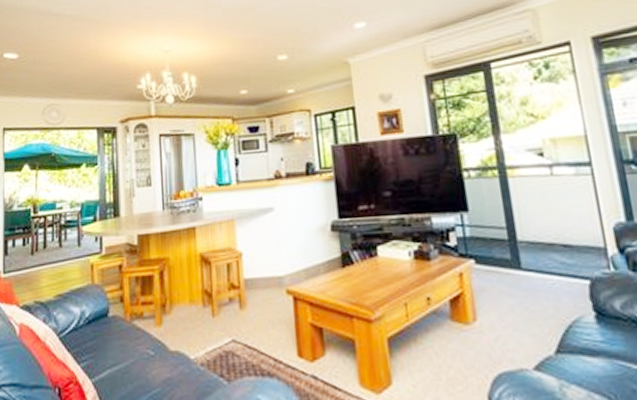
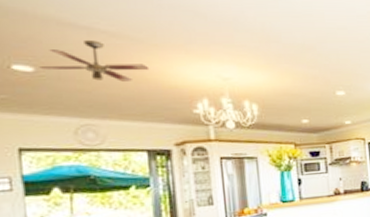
ceiling fan: none [22,25,103,63] -> present [39,40,150,82]

